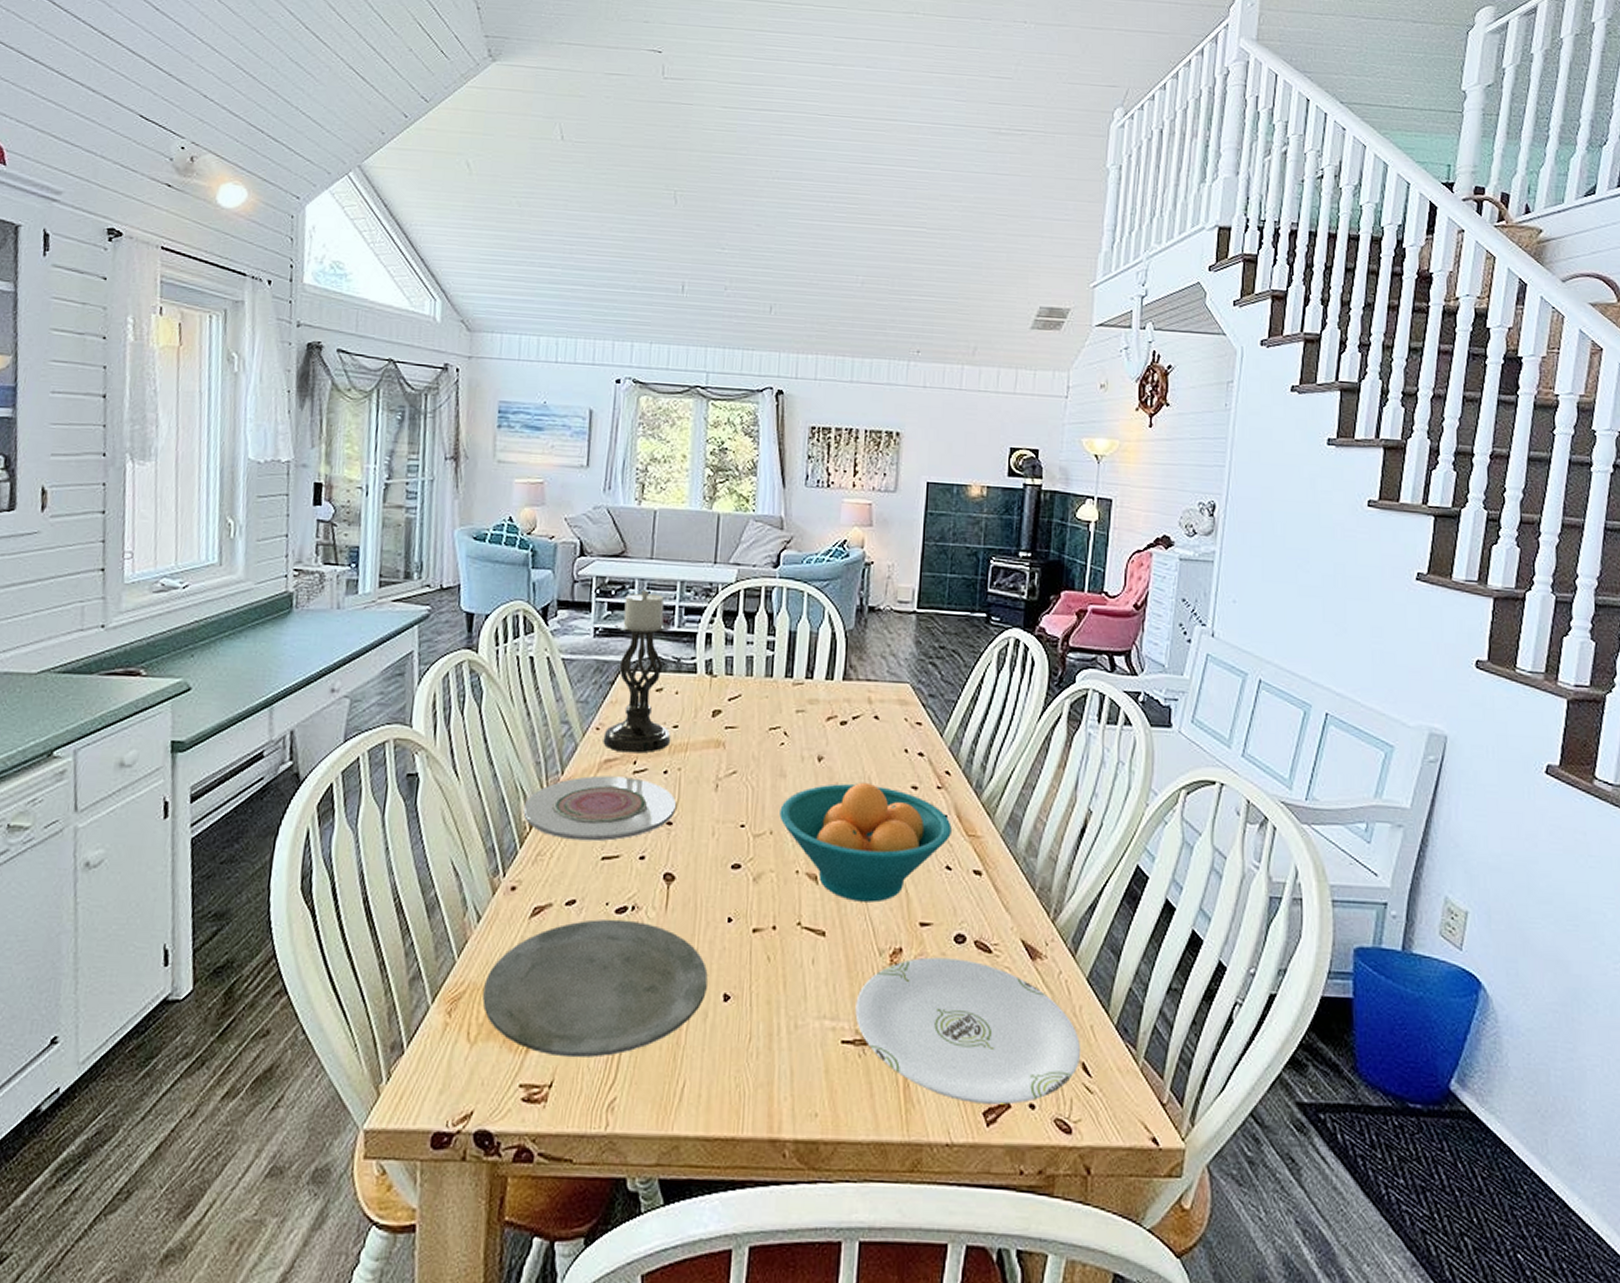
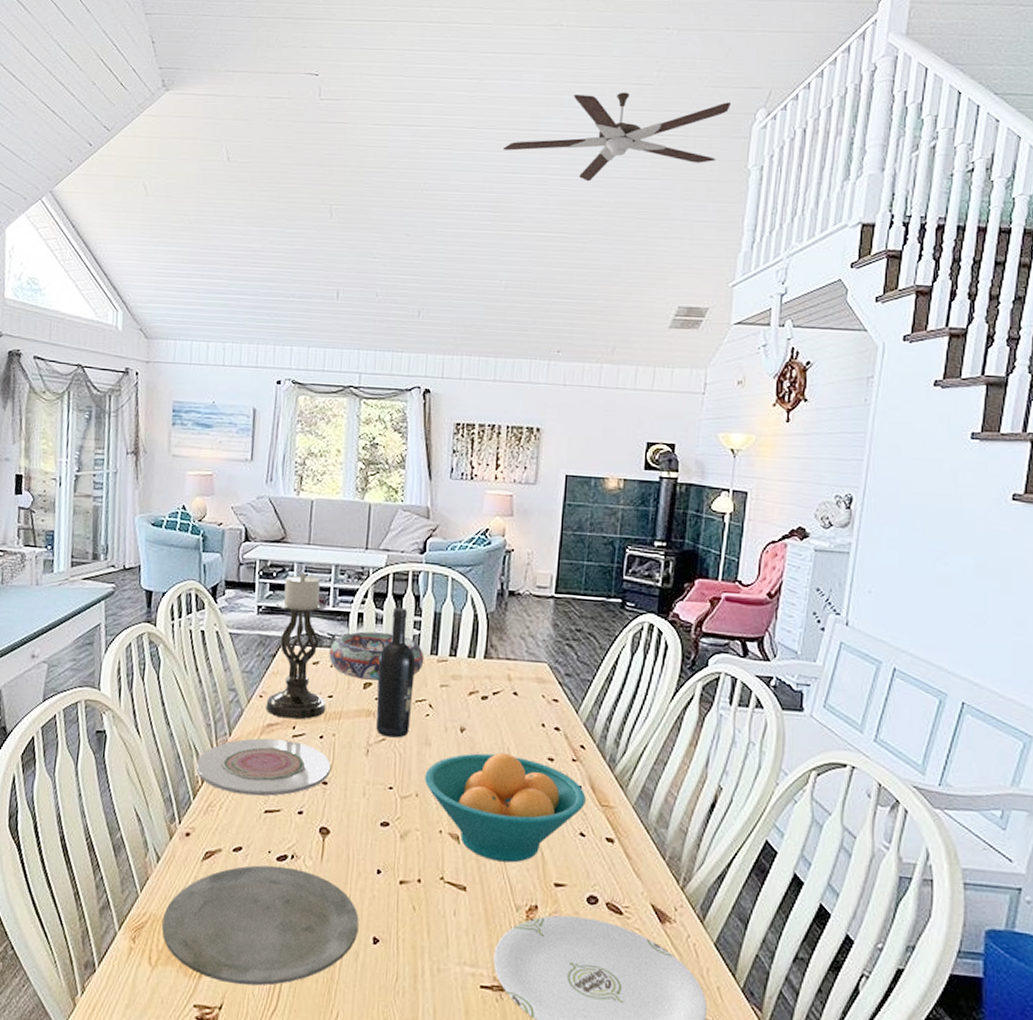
decorative bowl: none [674,654,779,709] -> present [329,631,425,681]
wine bottle: none [726,626,769,770] -> present [376,607,416,738]
ceiling fan: none [858,84,1088,175] -> present [502,92,731,182]

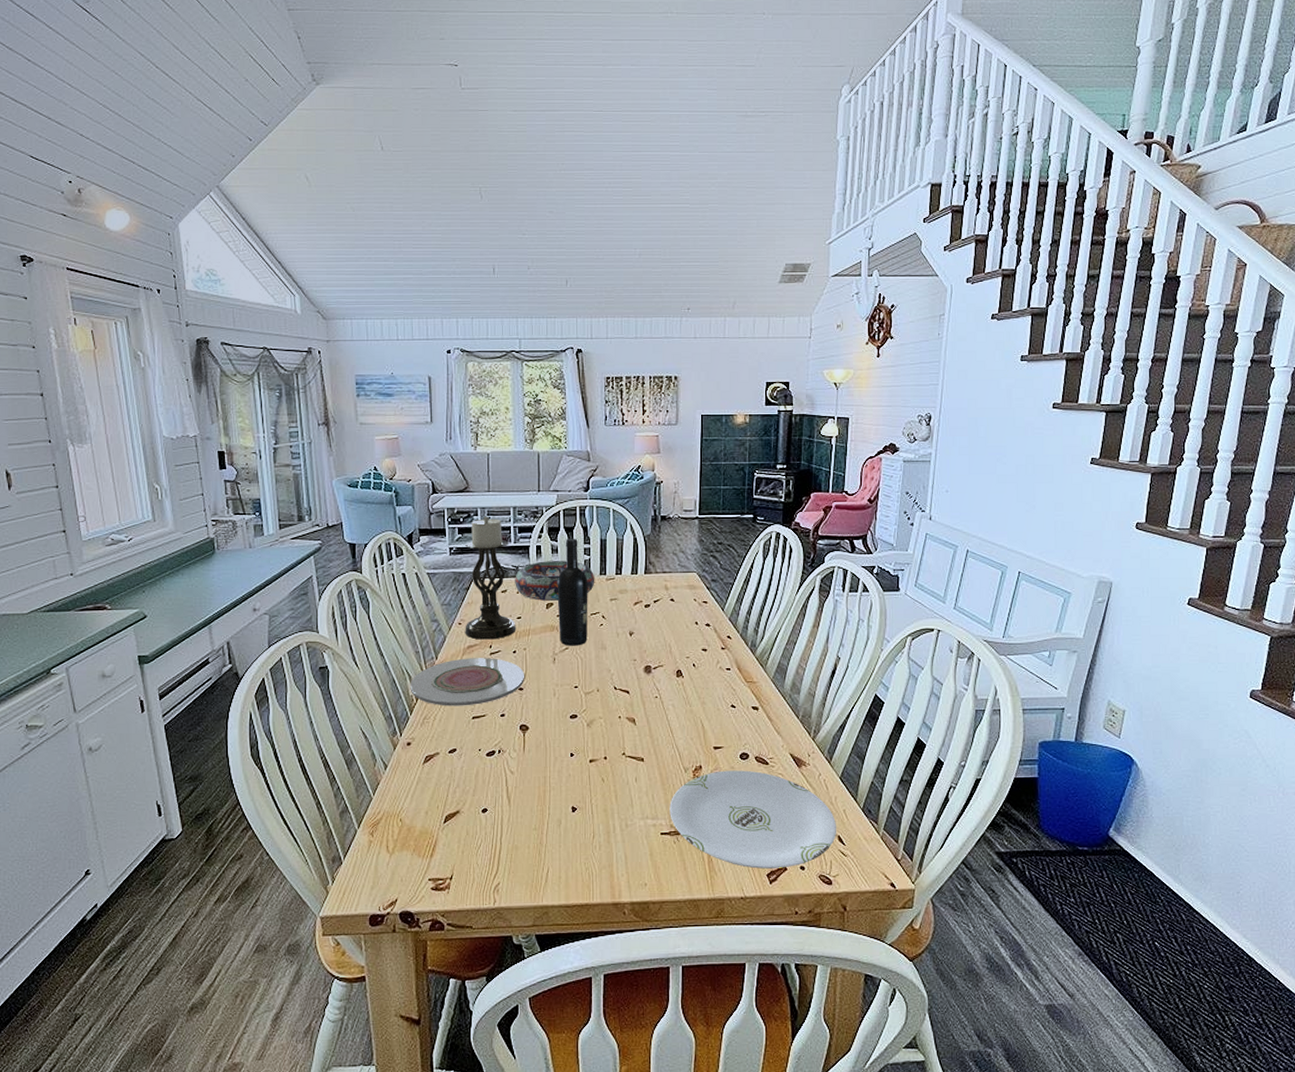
plate: present [162,865,359,986] -> none [395,760,559,858]
fruit bowl: present [424,752,586,863] -> none [603,648,734,735]
ceiling fan: present [502,92,731,182] -> none [628,73,820,156]

